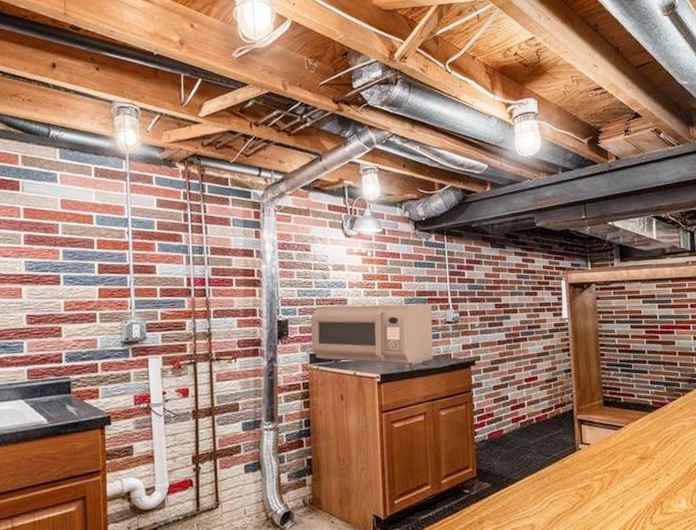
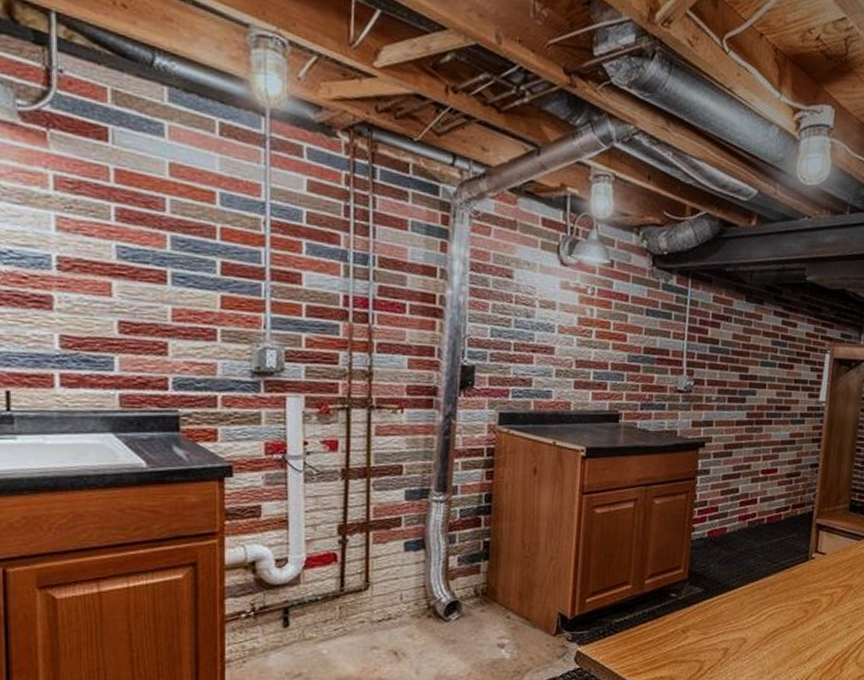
microwave: present [311,304,433,369] -> none [503,352,661,444]

